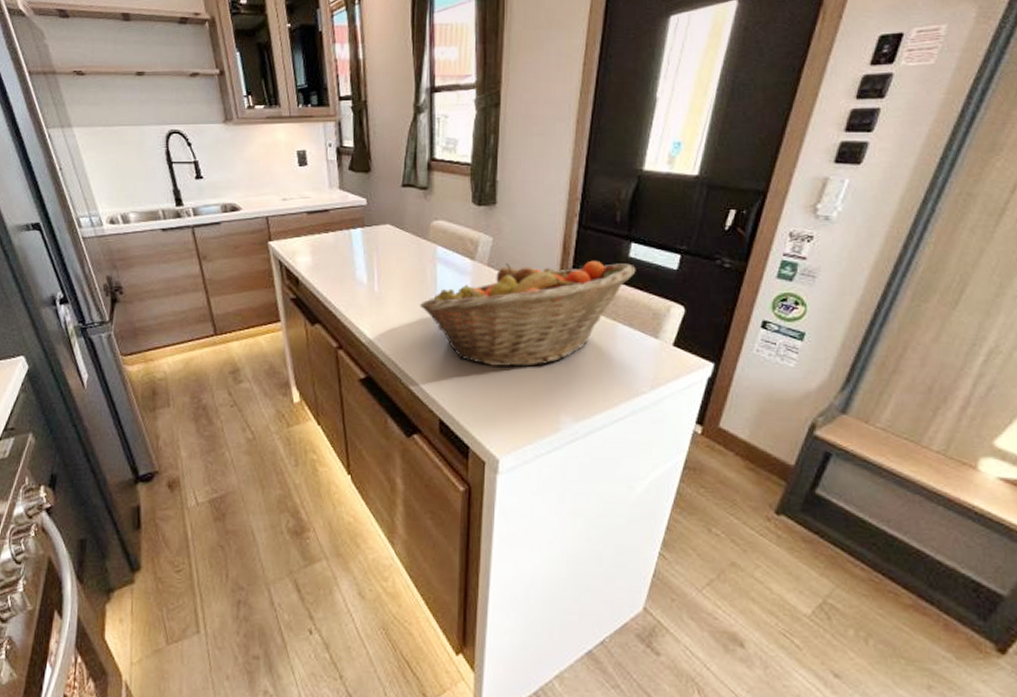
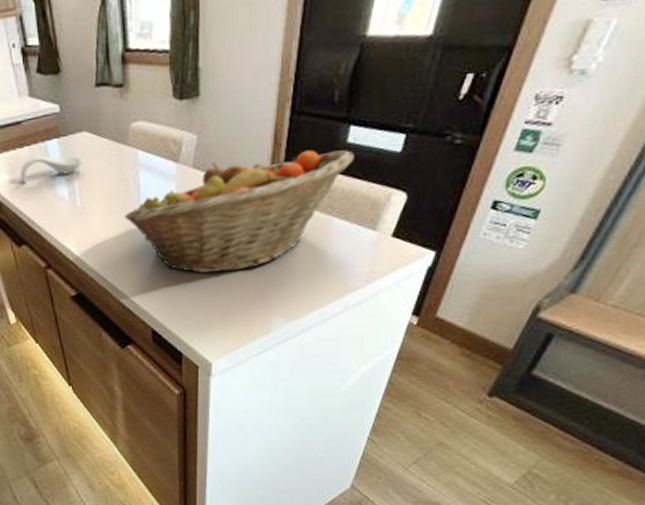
spoon rest: none [322,242,384,265] -> present [20,156,83,183]

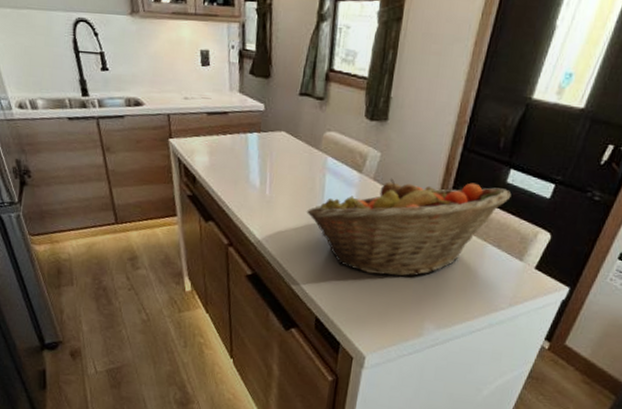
spoon rest: present [20,156,83,183] -> none [219,144,278,166]

